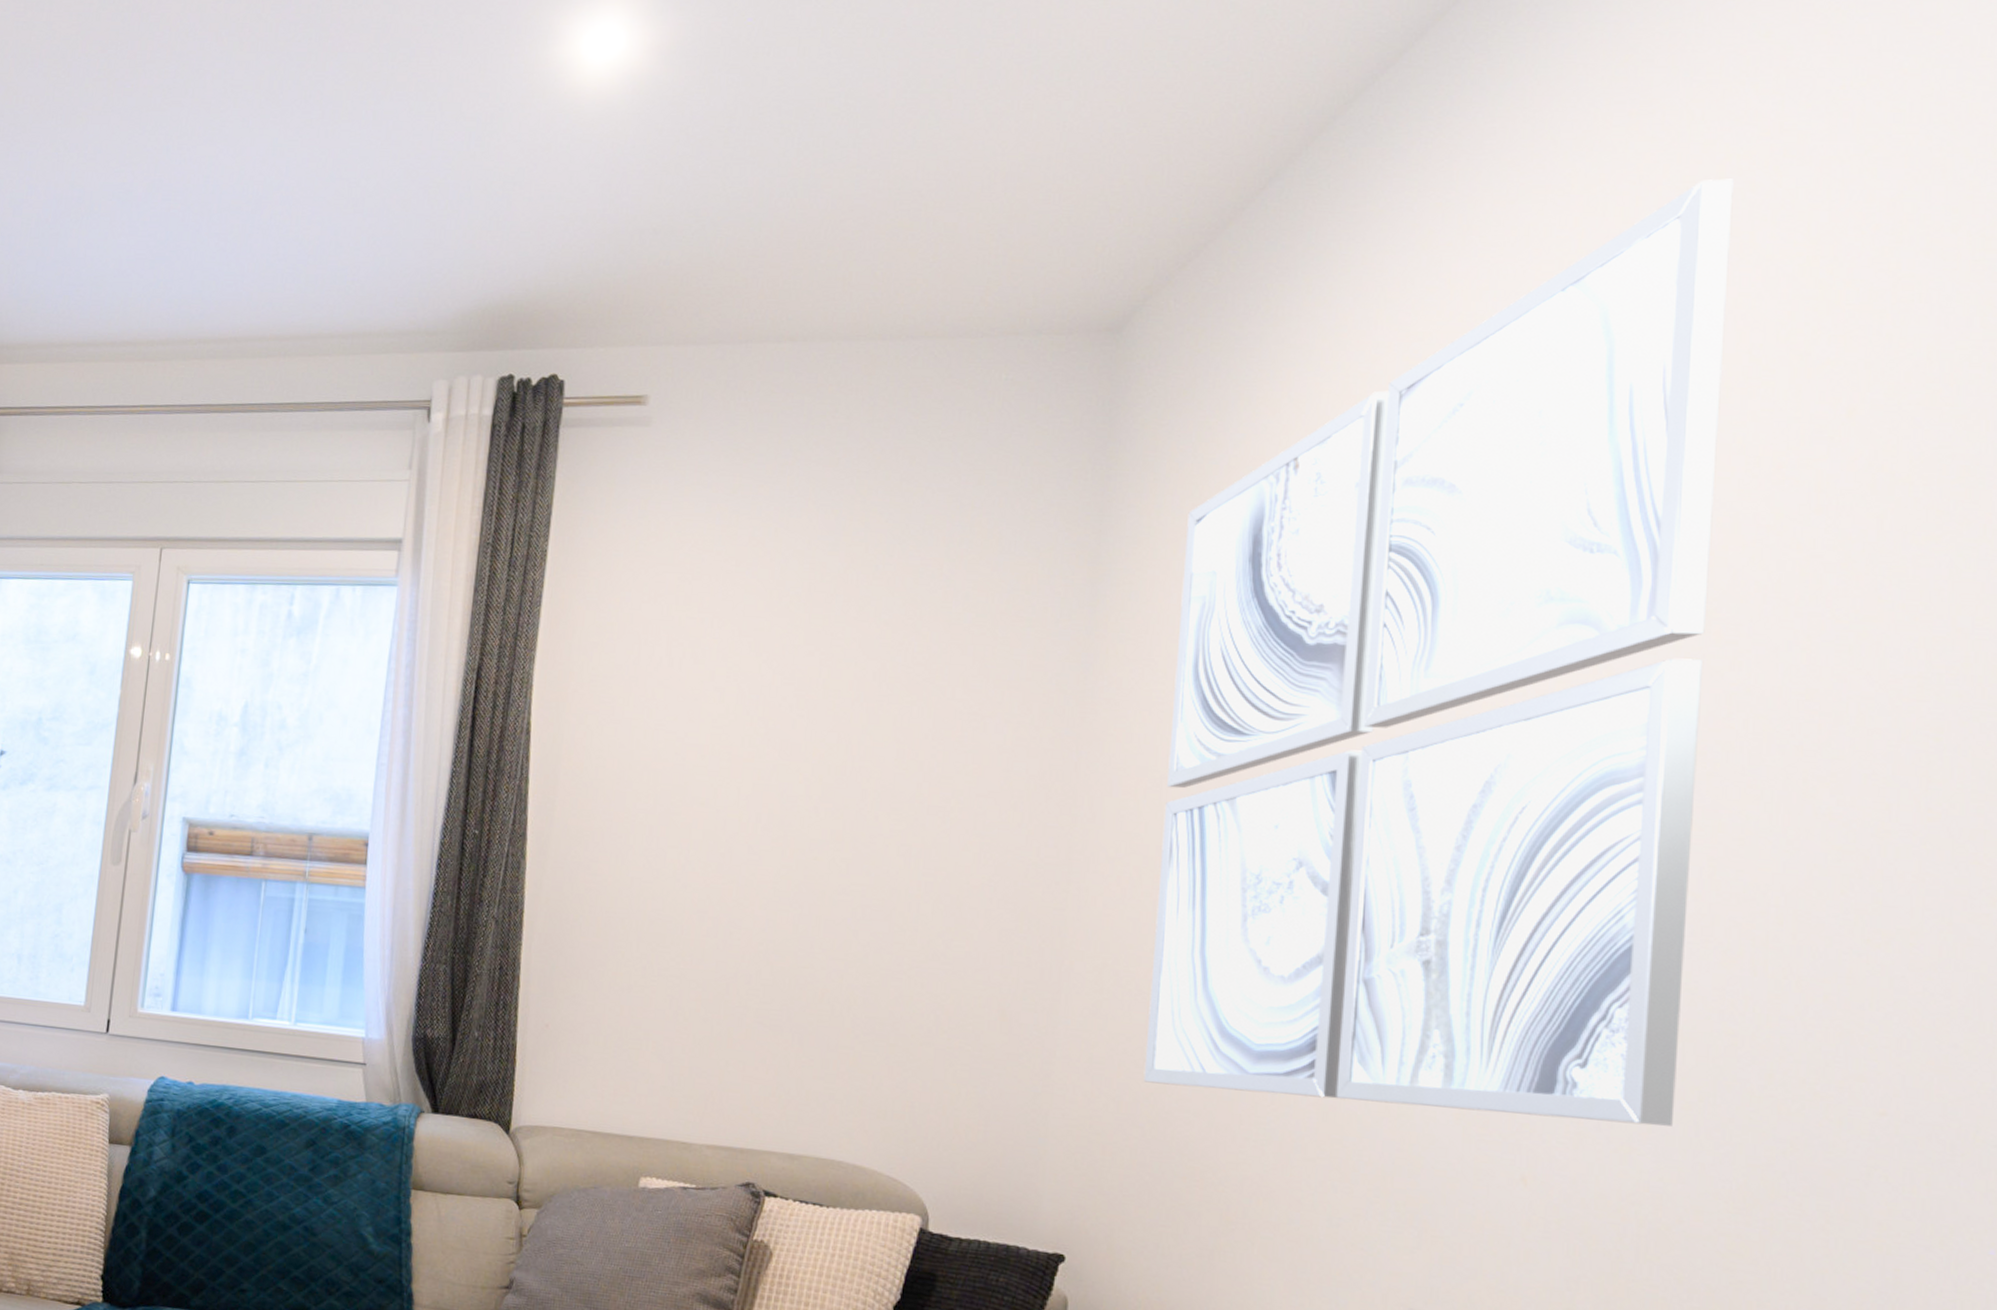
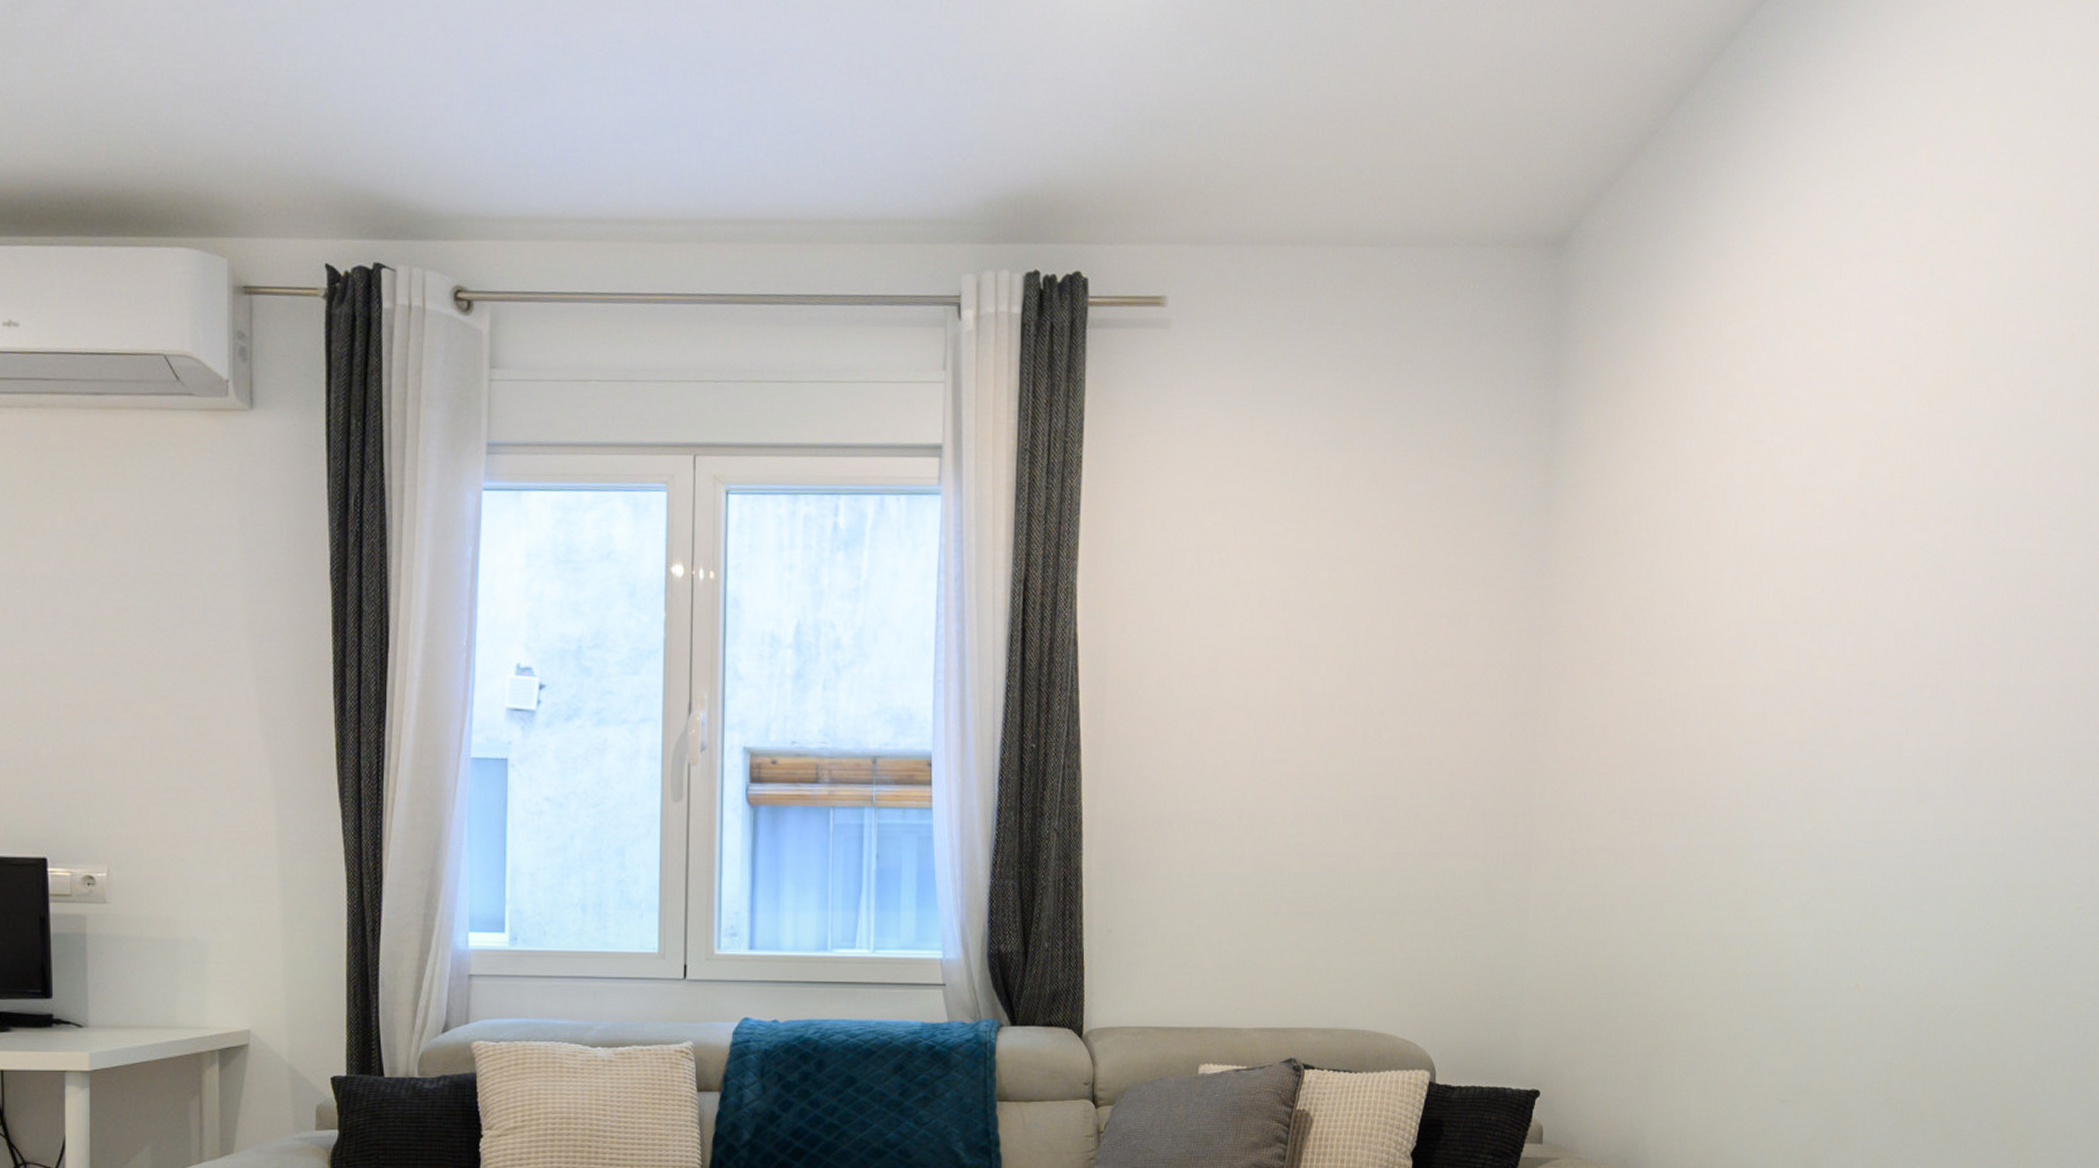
wall art: present [1143,179,1734,1126] -> none [1594,127,2001,935]

